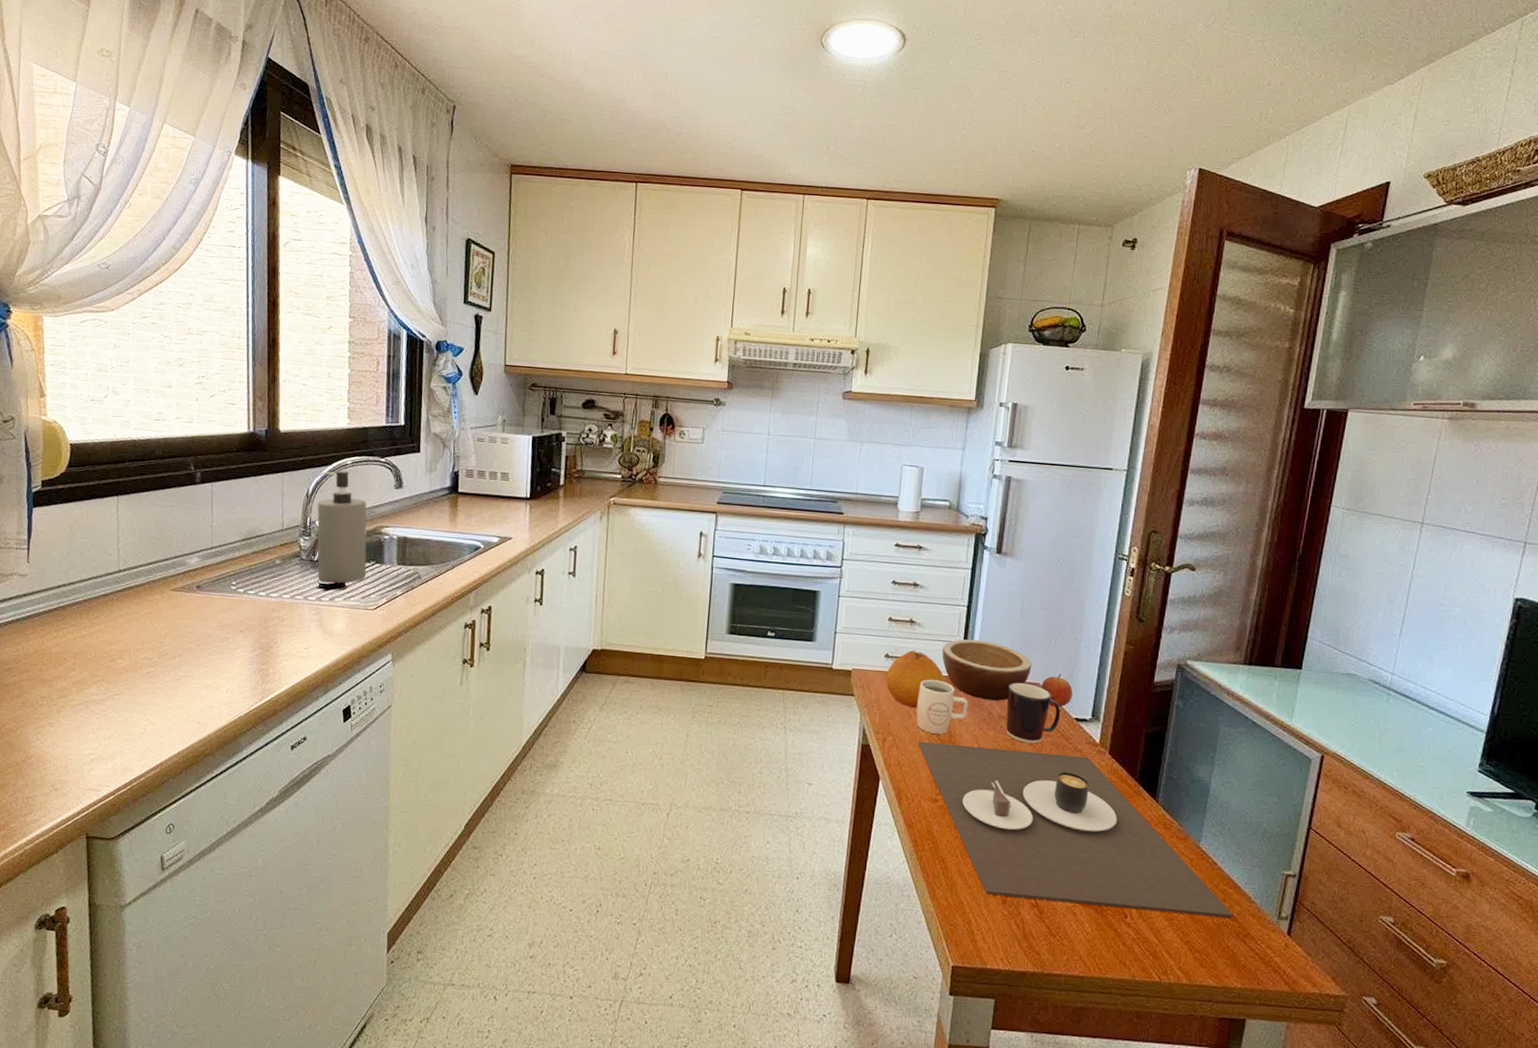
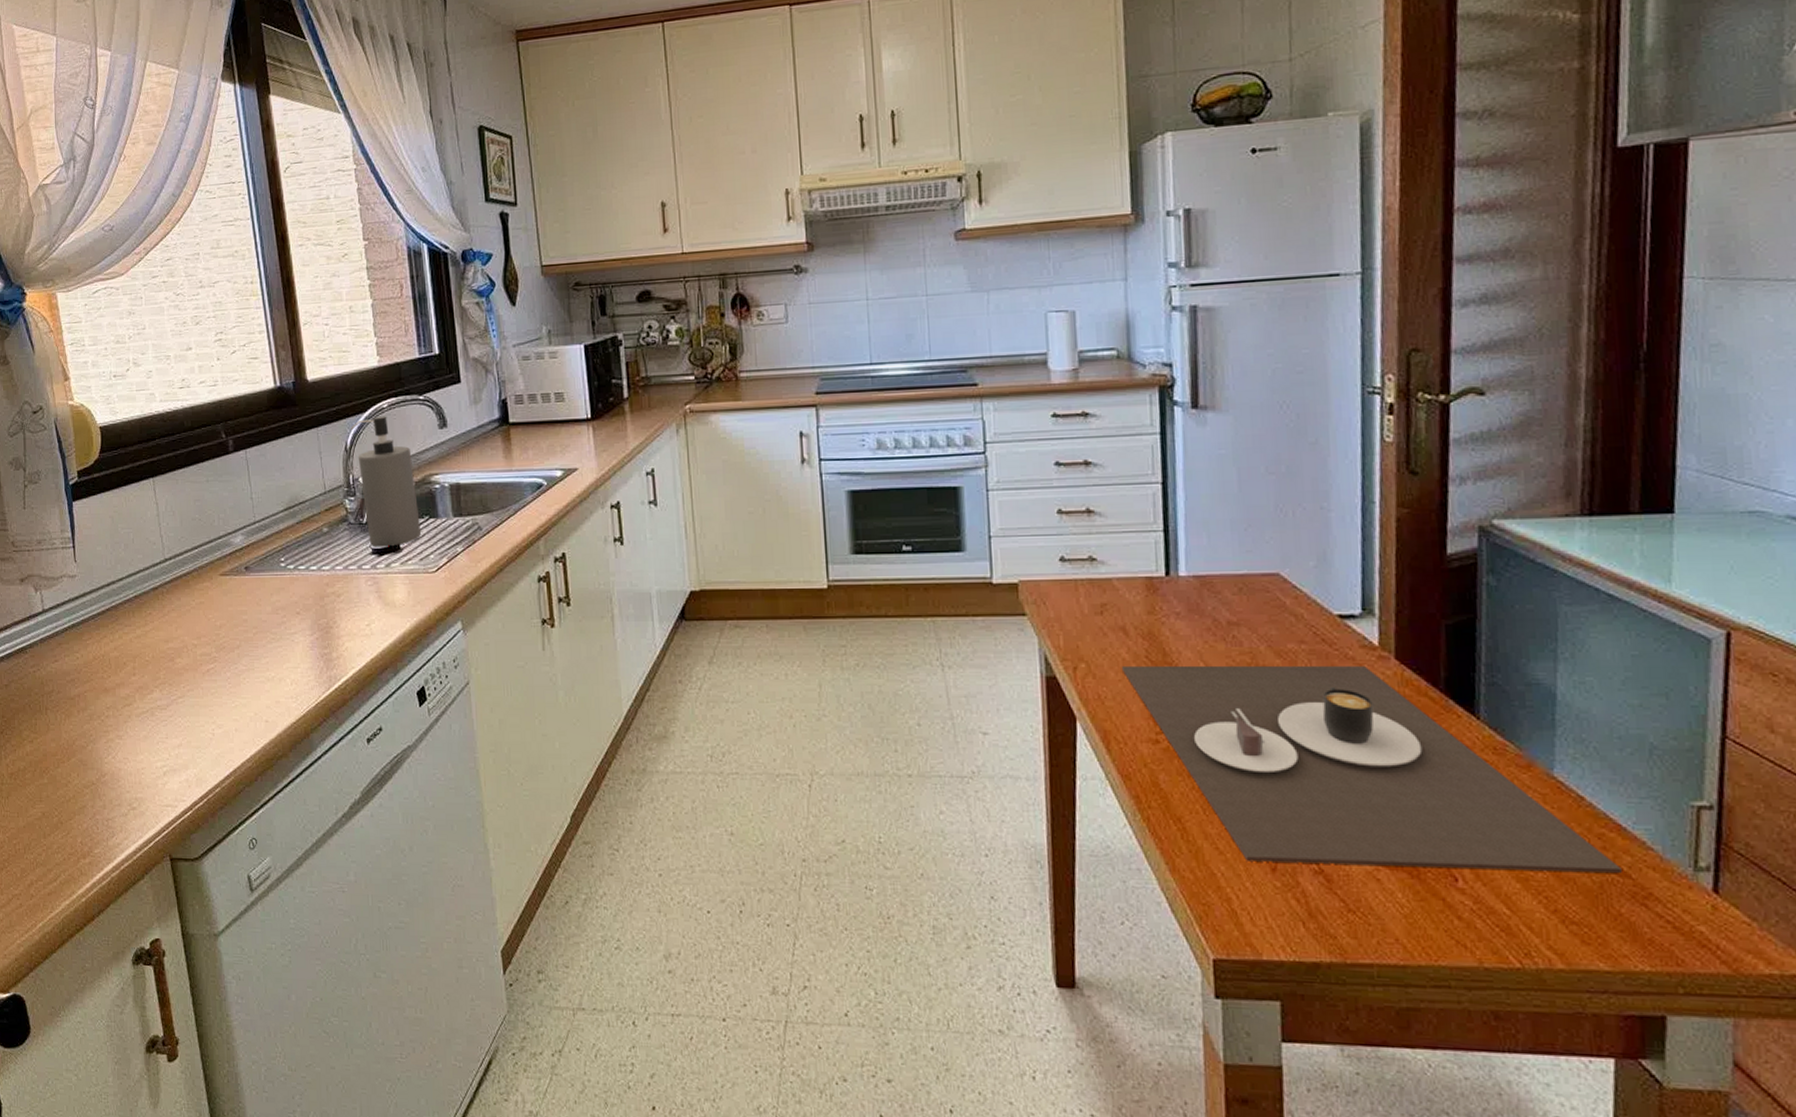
fruit: present [885,650,945,709] -> none [1064,549,1146,624]
mug: present [916,679,968,735] -> none [1111,583,1184,654]
bowl: present [942,639,1032,701] -> none [1136,524,1265,603]
mug: present [1006,682,1060,744] -> none [1235,574,1316,655]
fruit: present [1040,673,1073,708] -> none [1281,557,1329,603]

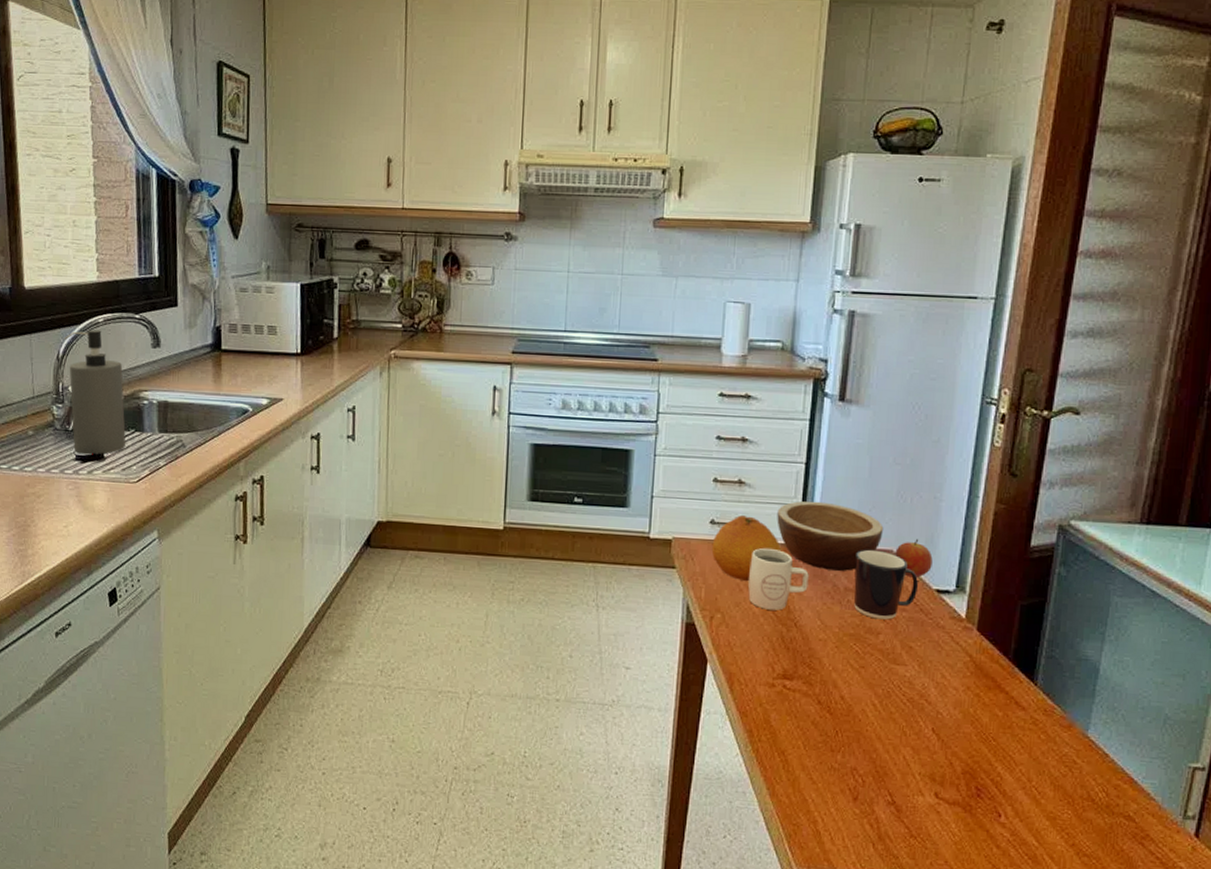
fruit: none [1064,549,1146,624] -> present [711,515,781,582]
mug: none [1111,583,1184,654] -> present [747,547,809,611]
place setting: present [1121,665,1622,873] -> none [751,618,1129,817]
bowl: none [1136,524,1265,603] -> present [777,501,884,571]
mug: none [1235,574,1316,655] -> present [853,549,918,620]
fruit: none [1281,557,1329,603] -> present [894,538,933,578]

